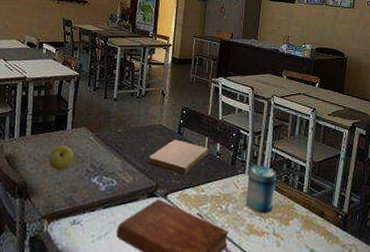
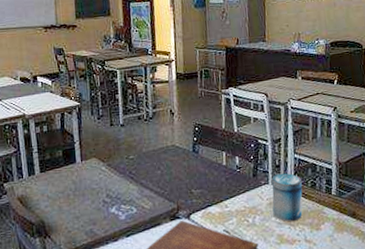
apple: present [48,145,74,170] -> none [62,179,88,205]
notebook: present [148,139,209,175] -> none [165,158,228,194]

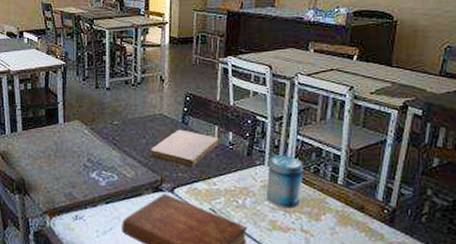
notebook: none [165,158,228,194] -> present [150,129,220,168]

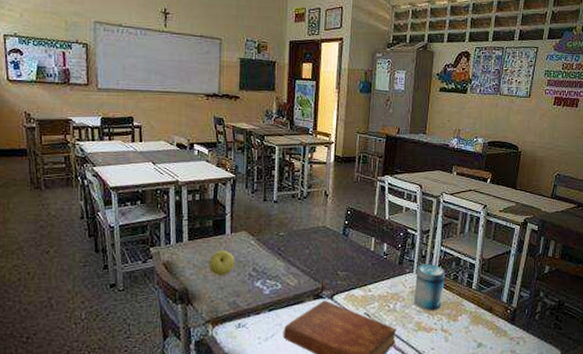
apple: none [43,140,70,166] -> present [209,250,235,275]
notebook: present [150,129,220,168] -> none [312,241,375,276]

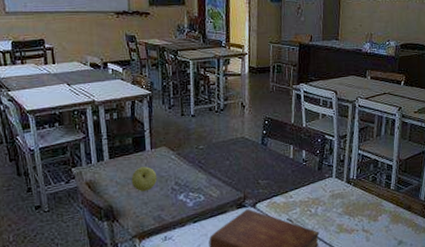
beverage can: present [414,263,446,311] -> none [334,167,364,213]

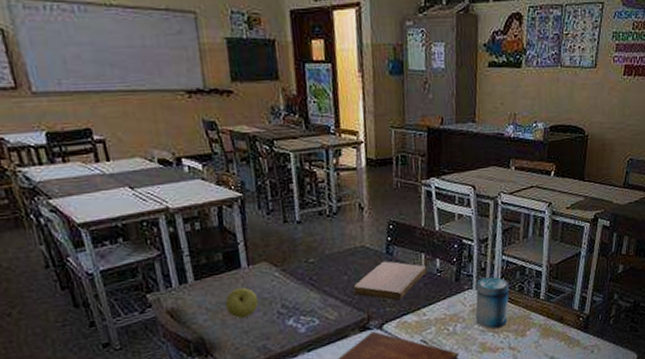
notebook: none [233,150,295,184] -> present [353,261,427,301]
beverage can: none [334,167,364,213] -> present [475,276,510,329]

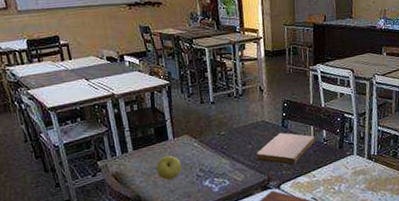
beverage can: present [475,276,510,329] -> none [356,144,385,189]

